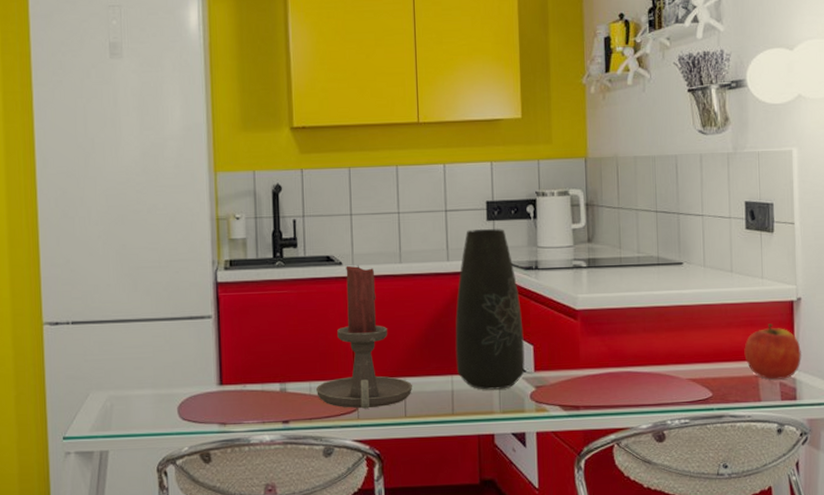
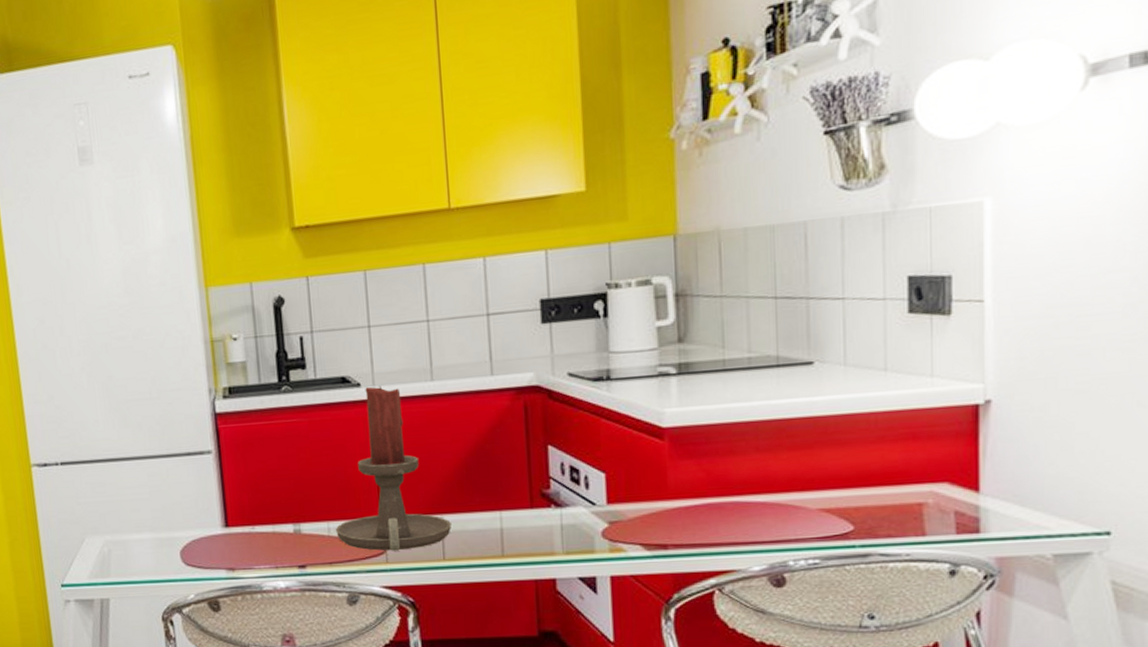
vase: present [455,229,525,390] -> none [503,332,594,528]
apple: present [744,323,801,380] -> none [902,435,989,508]

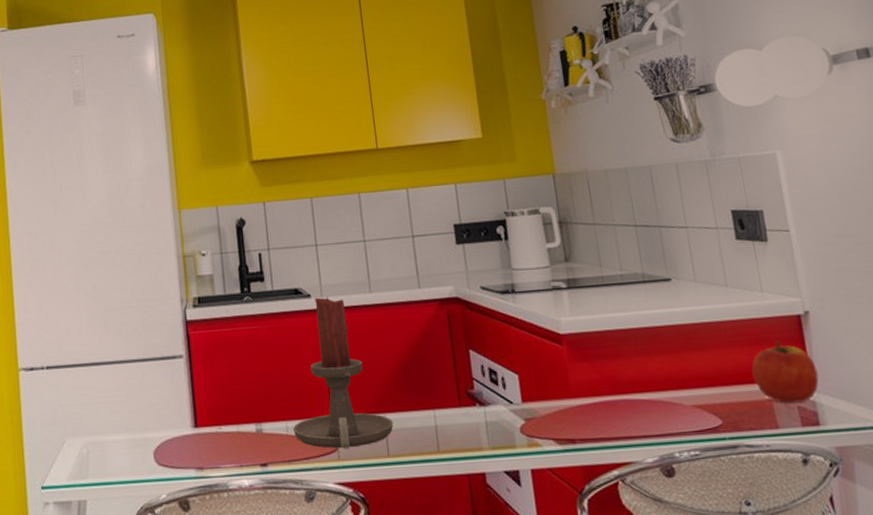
apple: none [902,435,989,508] -> present [751,341,819,403]

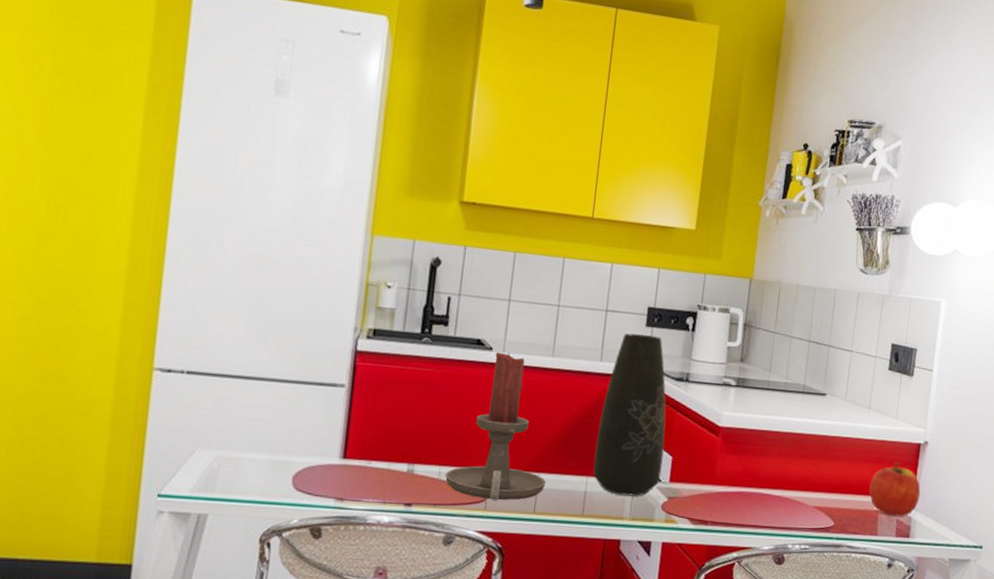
vase: none [432,252,512,425] -> present [592,333,666,496]

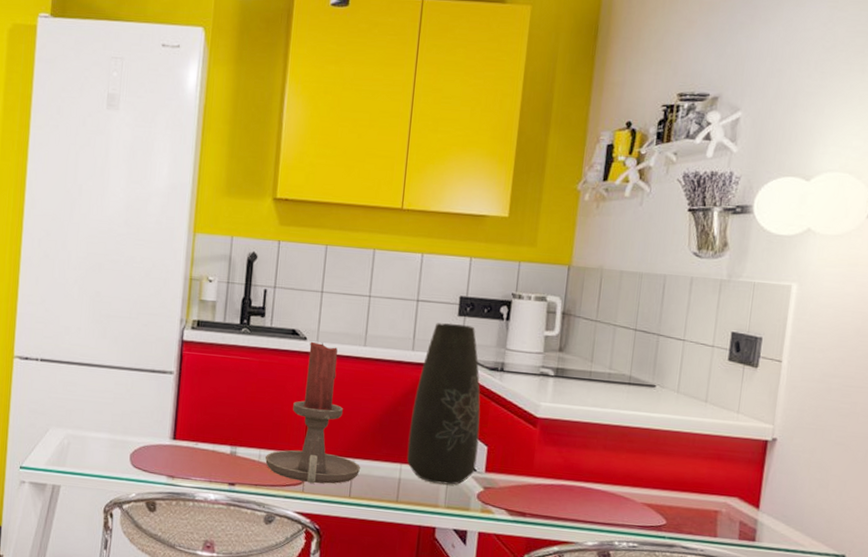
apple: present [869,462,921,517] -> none [706,460,768,519]

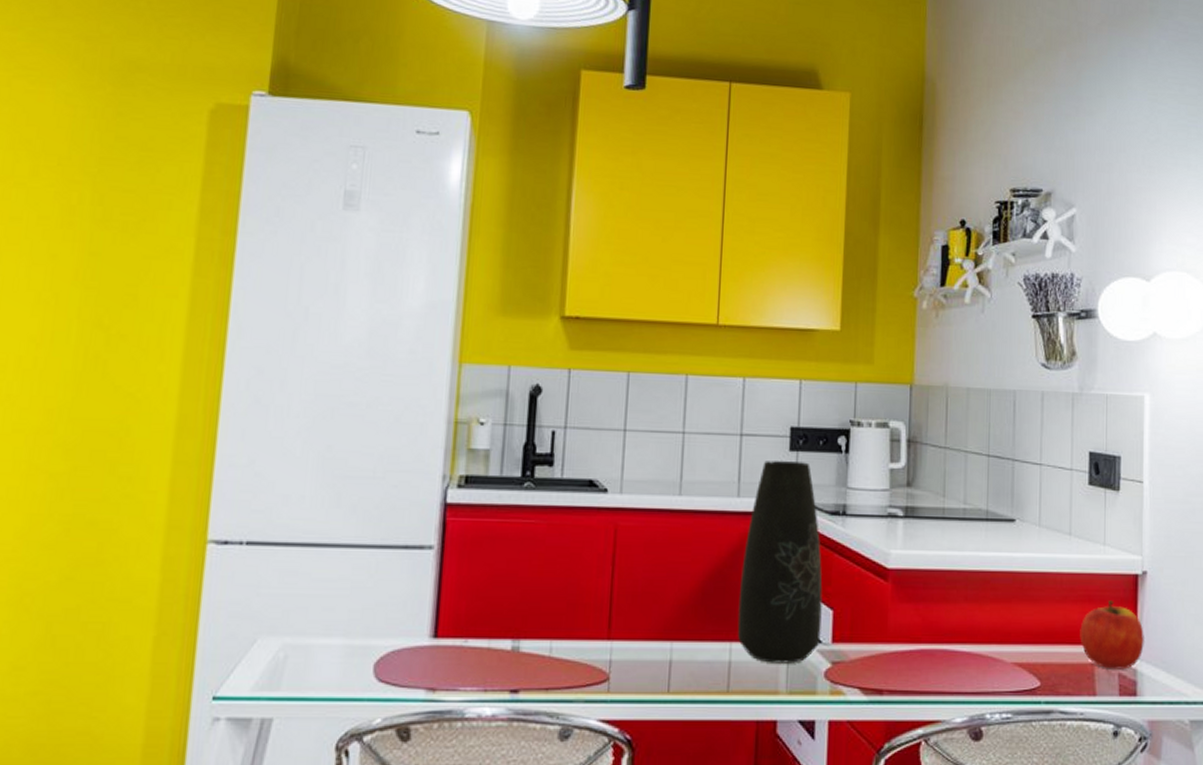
candle holder: present [264,341,361,484] -> none [557,493,682,679]
apple: none [706,460,768,519] -> present [1080,600,1144,670]

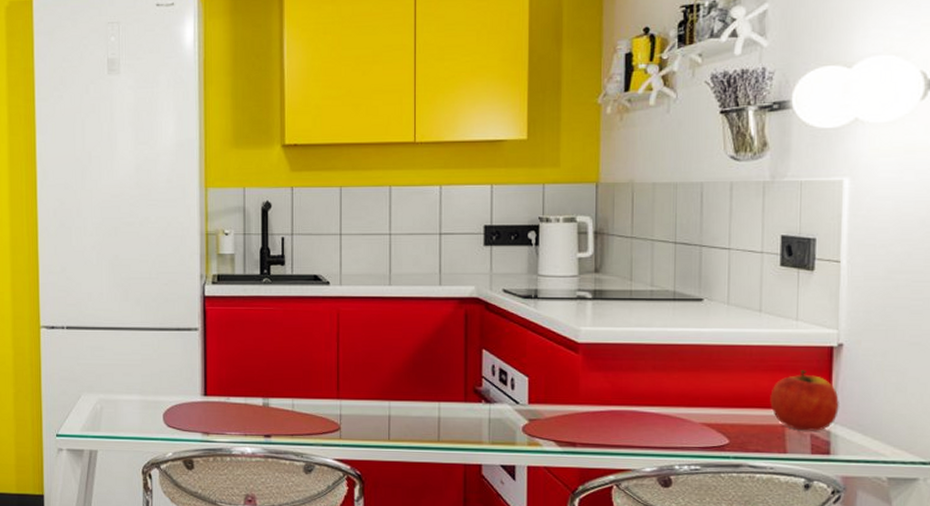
vase: present [737,461,823,663] -> none [444,255,518,420]

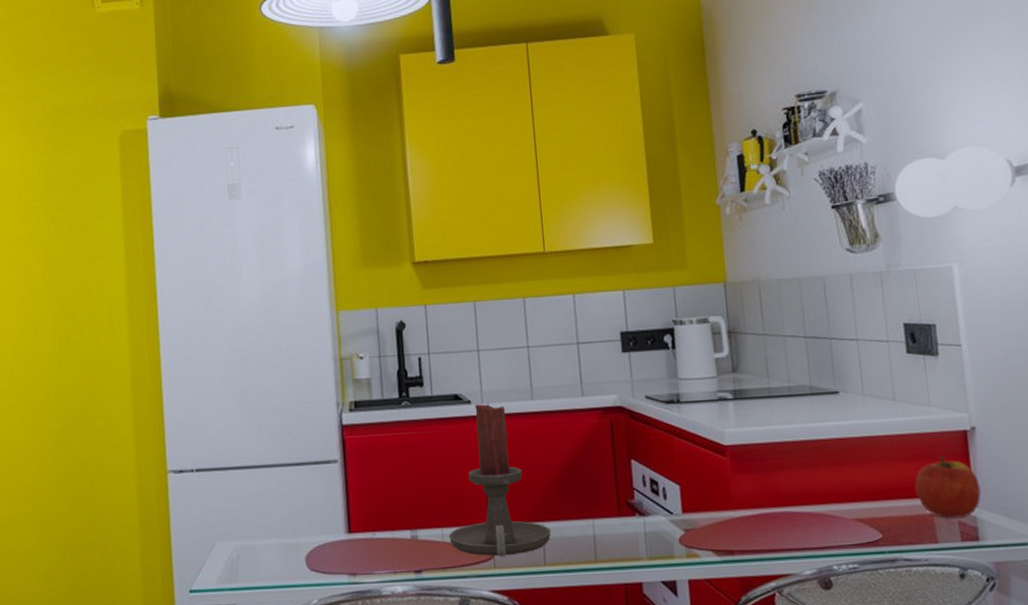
candle holder: none [298,285,398,429] -> present [448,403,552,557]

